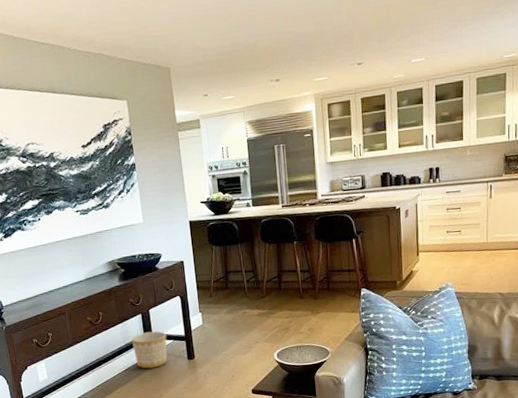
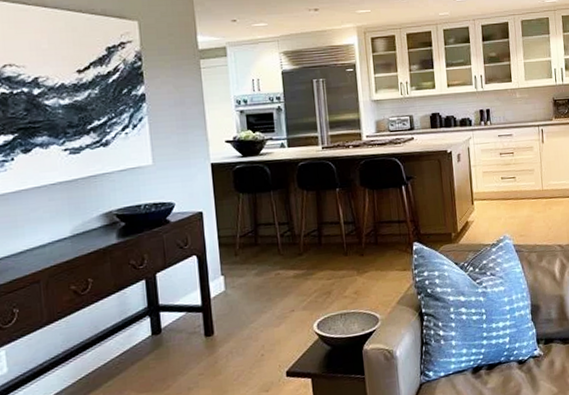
planter: present [131,331,168,369] -> none [130,301,179,352]

